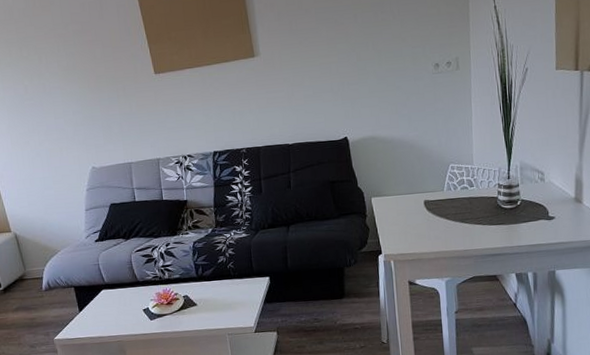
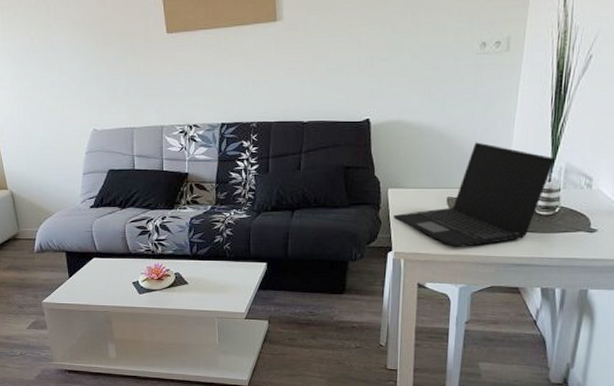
laptop: none [379,149,511,246] -> present [393,142,555,248]

